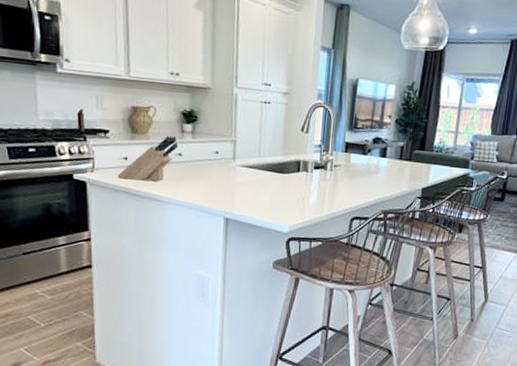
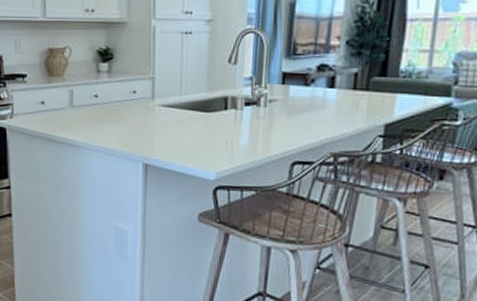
knife block: present [117,136,179,181] -> none [35,76,95,126]

